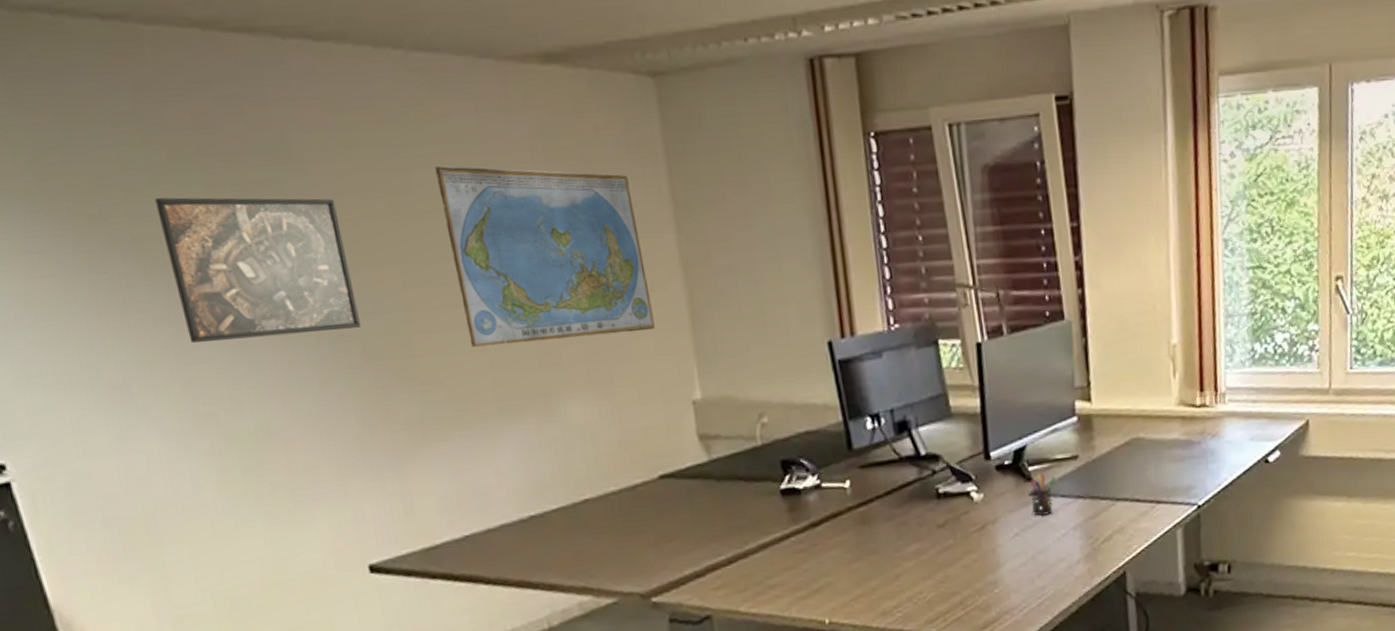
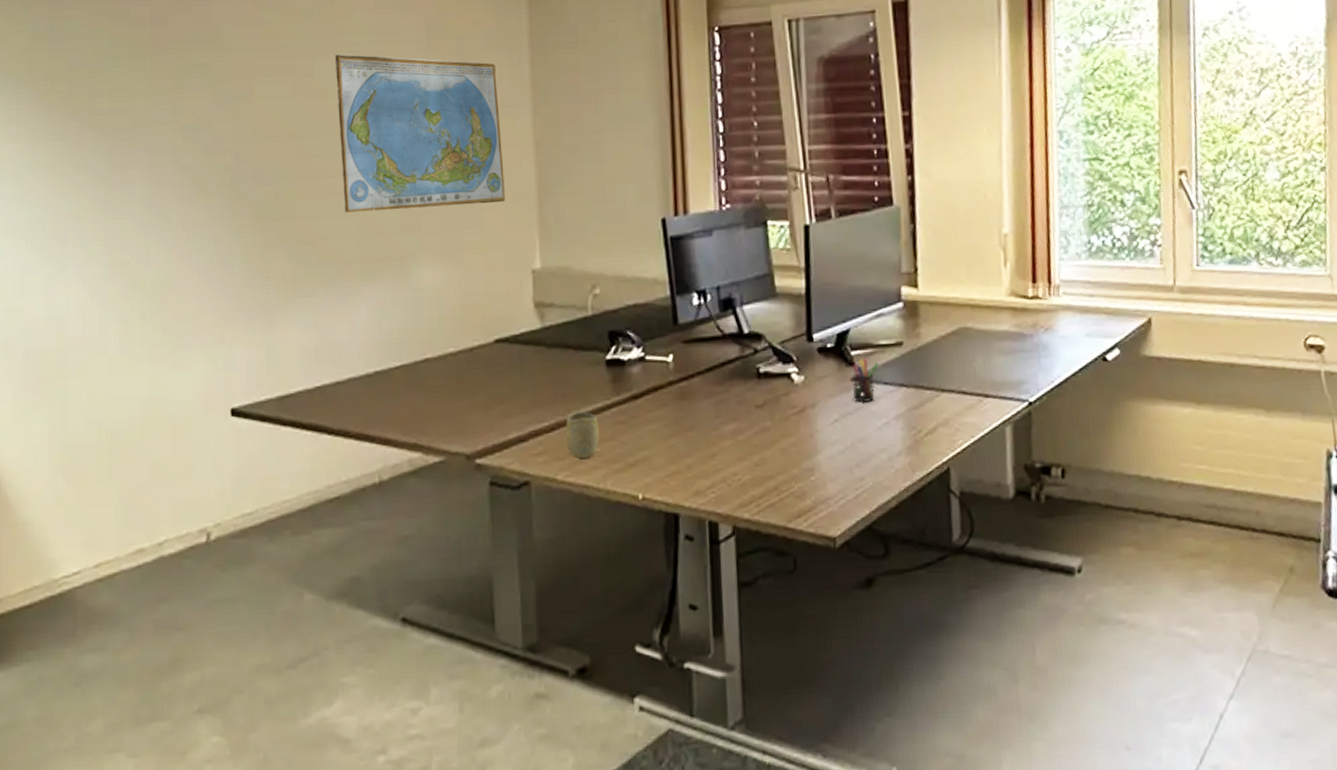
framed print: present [155,197,361,344] -> none [112,78,256,202]
cup: none [743,542,781,589] -> present [566,411,599,458]

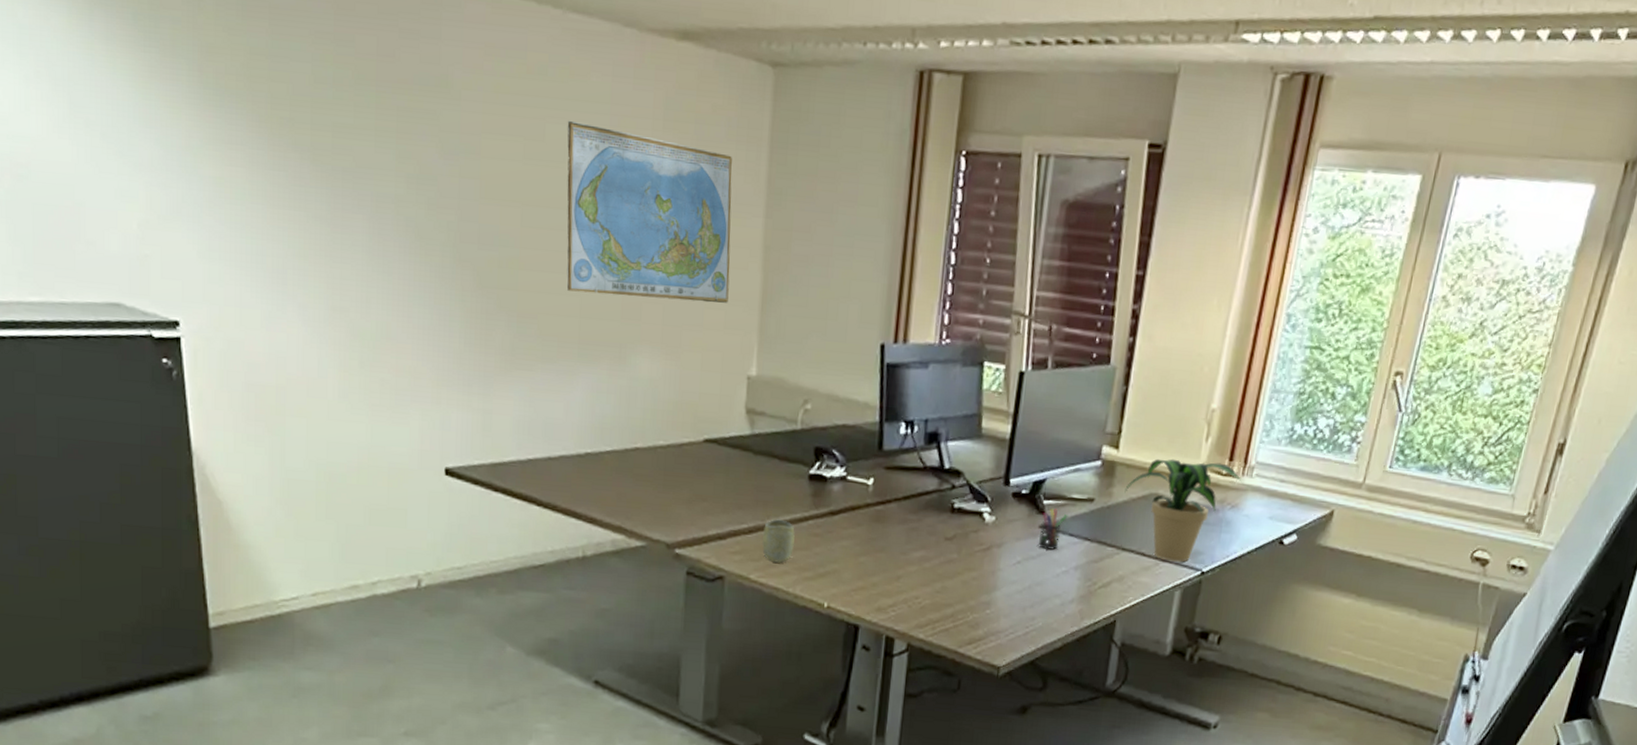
potted plant: none [932,286,1050,396] -> present [1125,458,1242,562]

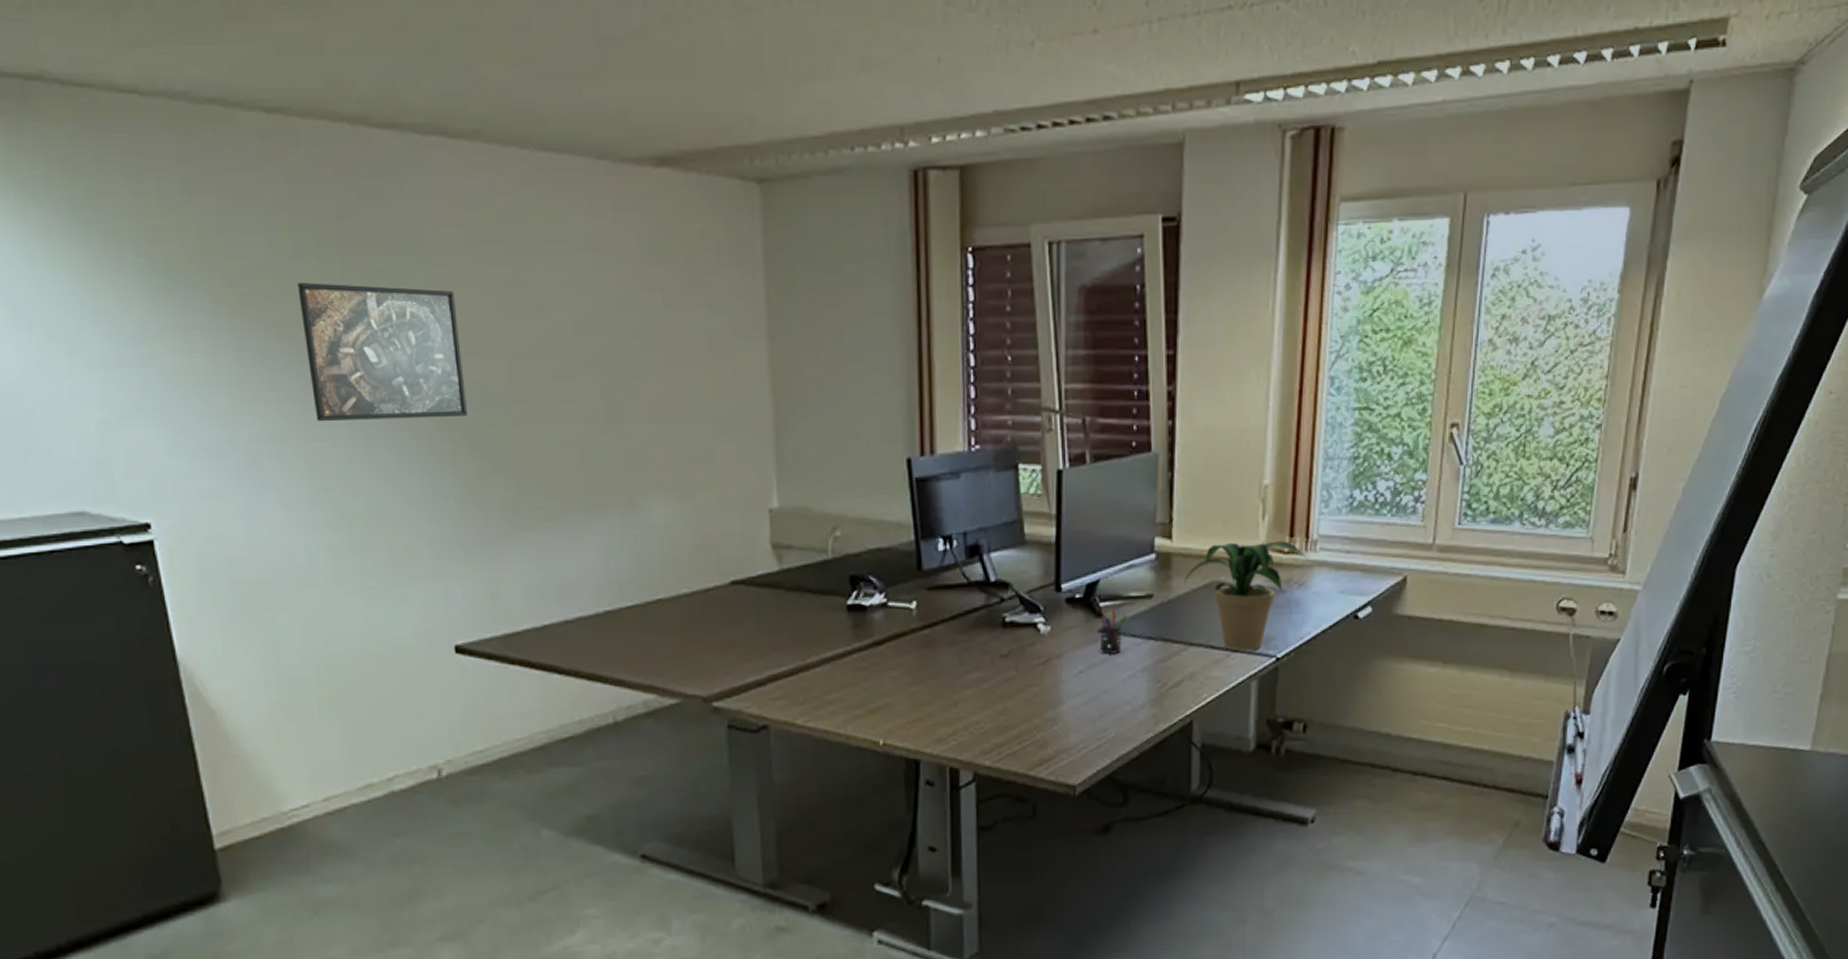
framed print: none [335,112,480,256] -> present [297,283,467,422]
world map: present [566,120,732,303] -> none [547,263,739,442]
cup: present [762,519,795,563] -> none [805,657,840,704]

